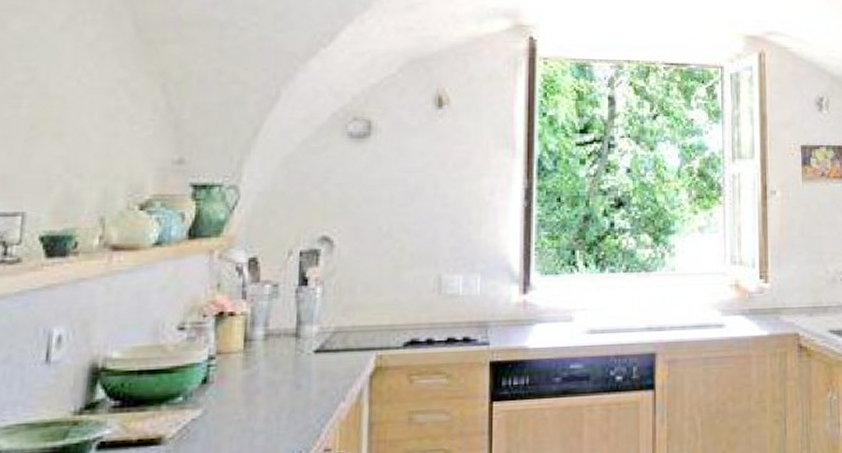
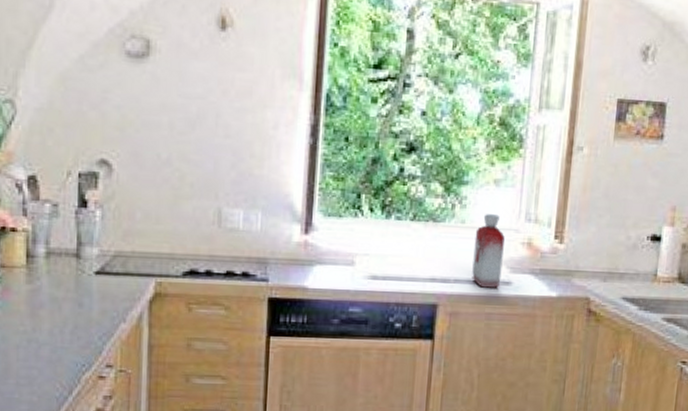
bottle: none [686,260,714,332] -> present [472,214,505,288]

